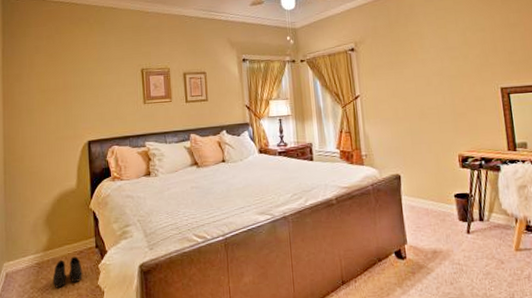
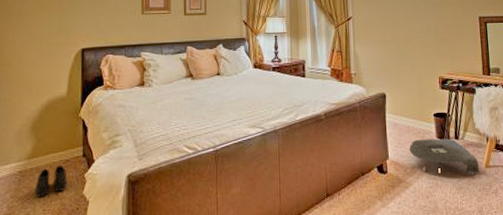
bag: none [429,220,509,259] -> present [409,138,480,175]

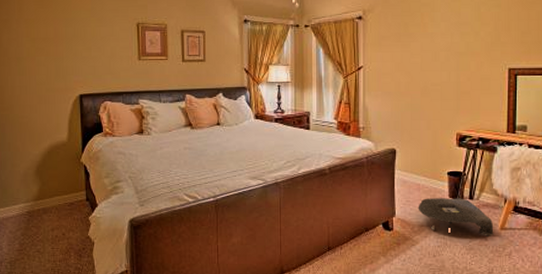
boots: present [35,165,67,197] -> none [43,207,73,236]

